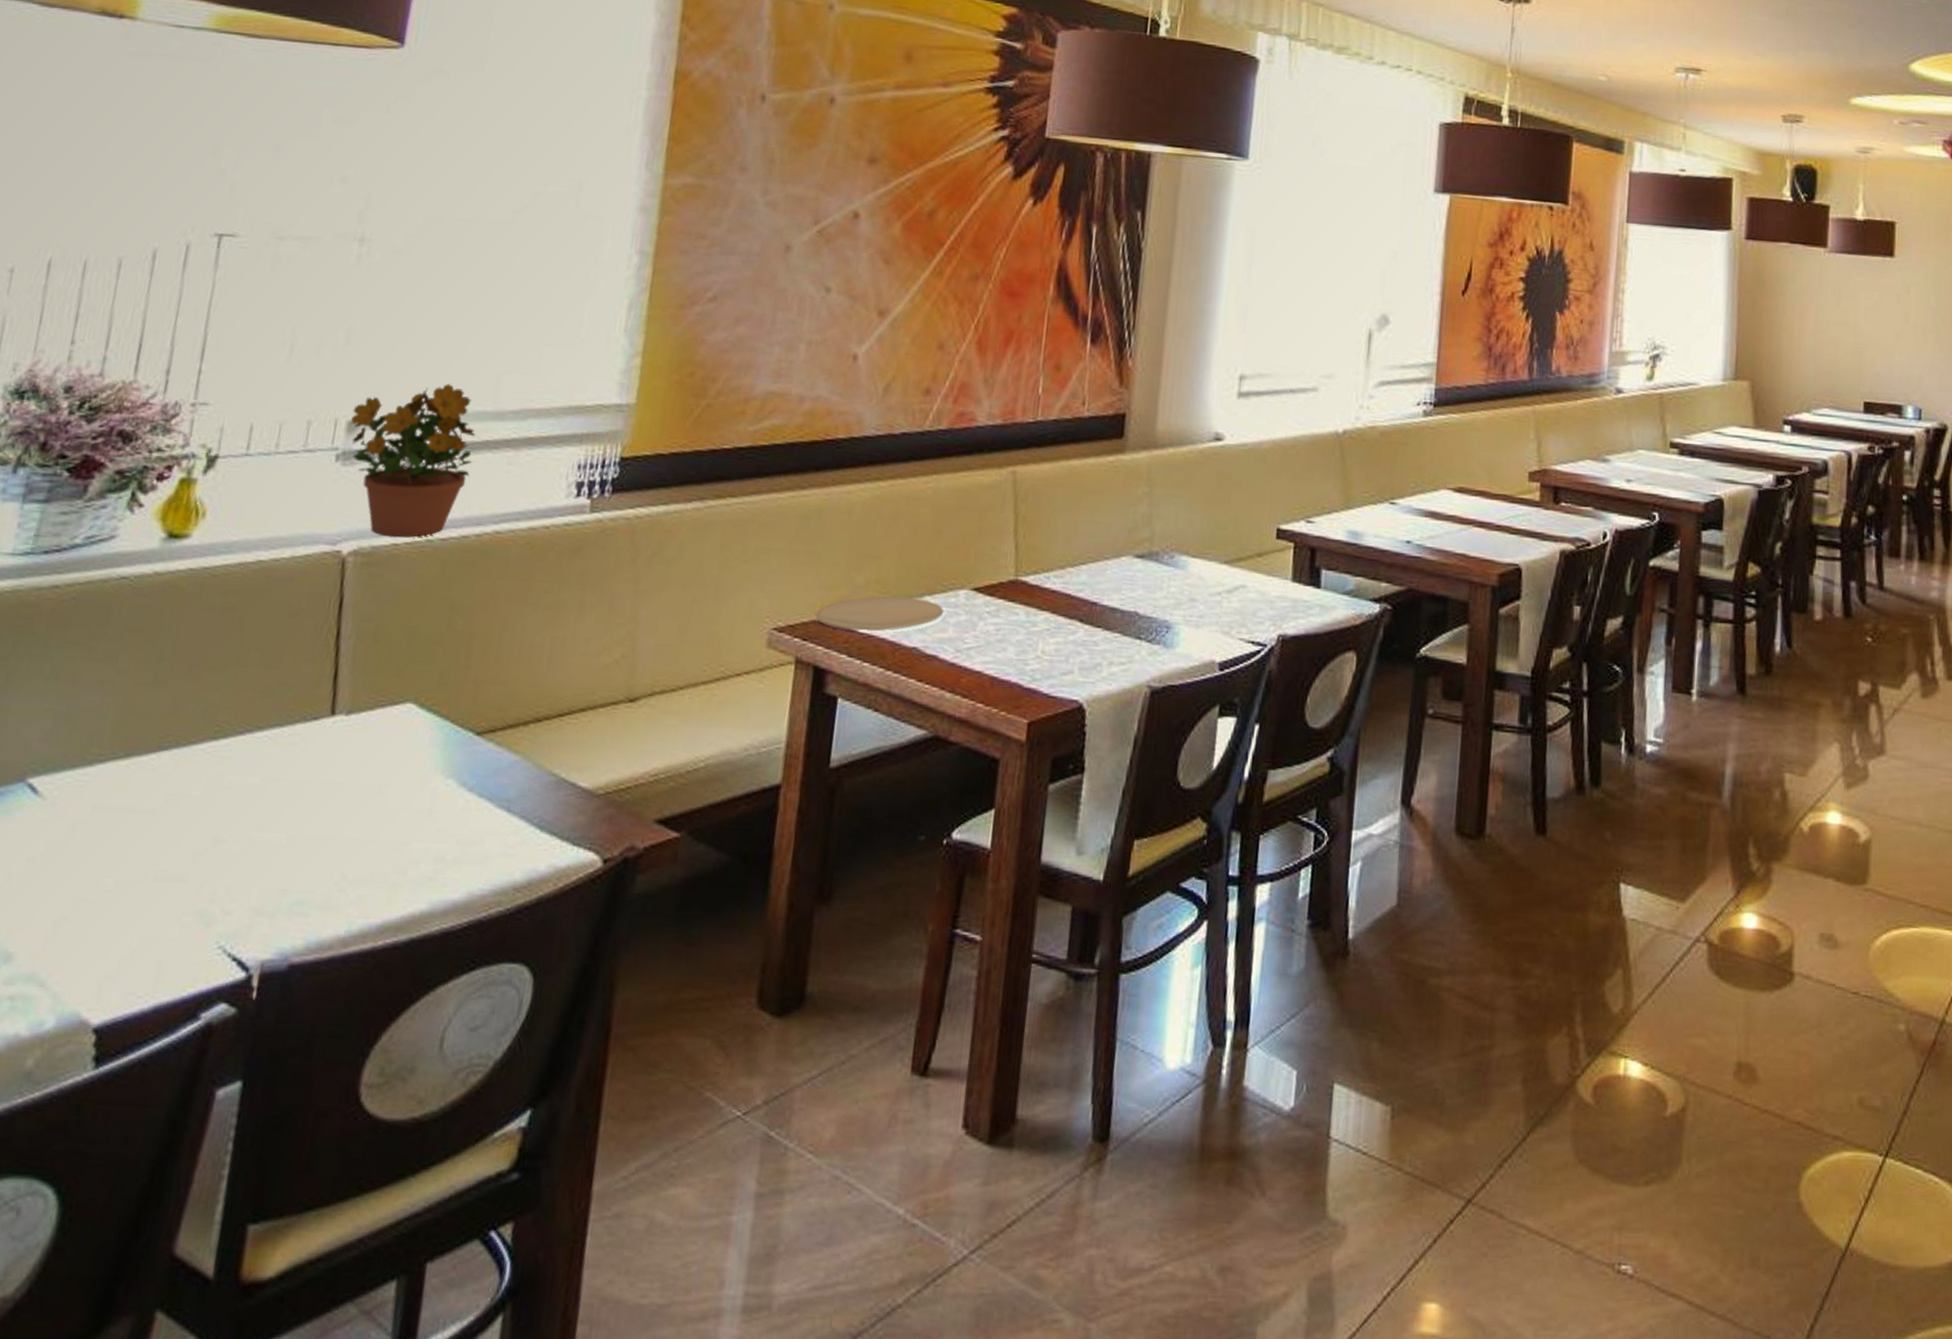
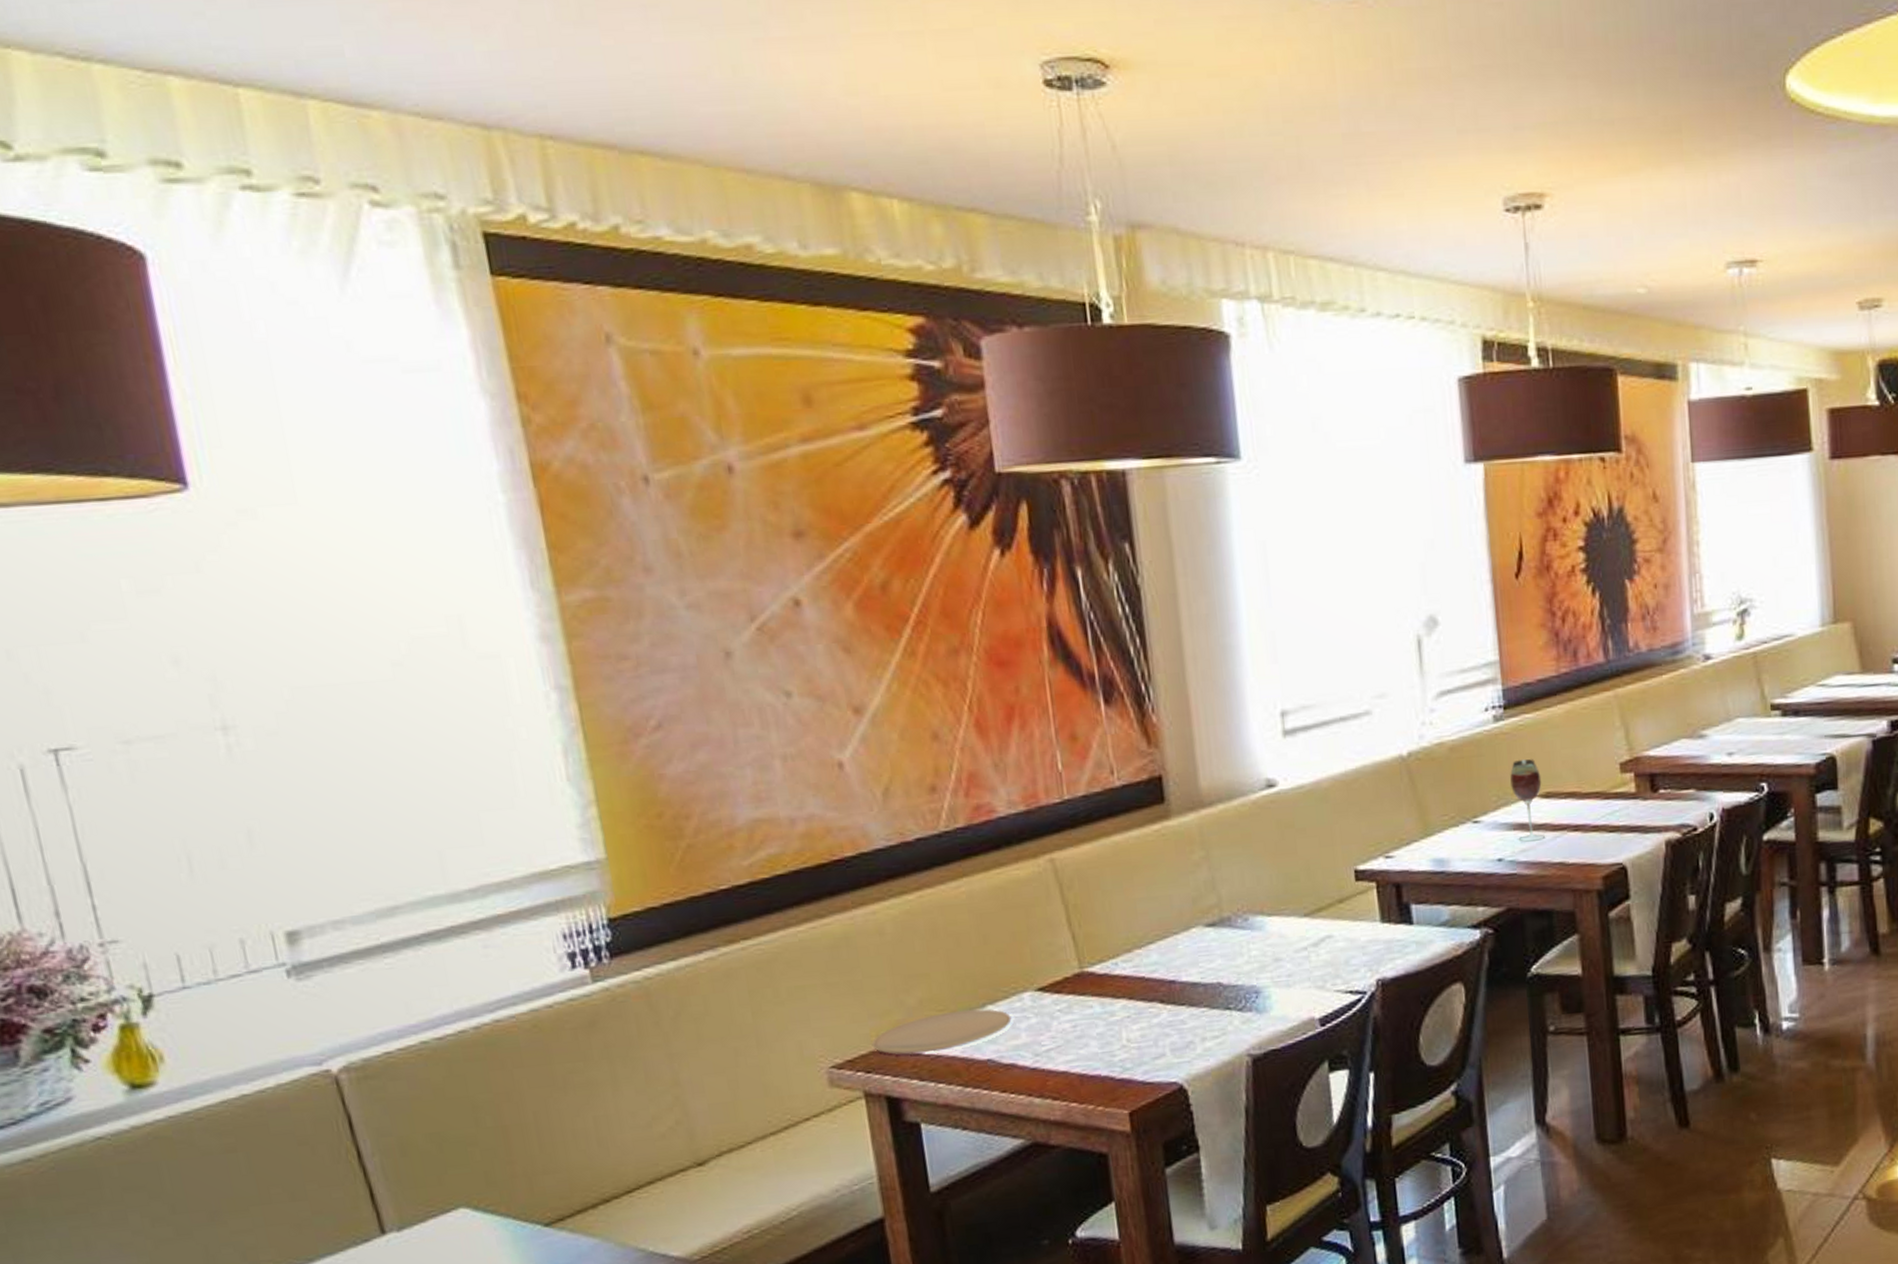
flowerpot: present [351,384,476,538] -> none [286,872,445,1046]
wineglass: none [1429,454,1457,531] -> present [1510,759,1545,842]

